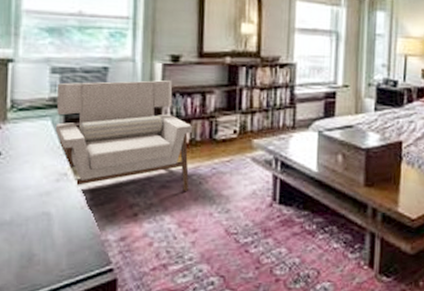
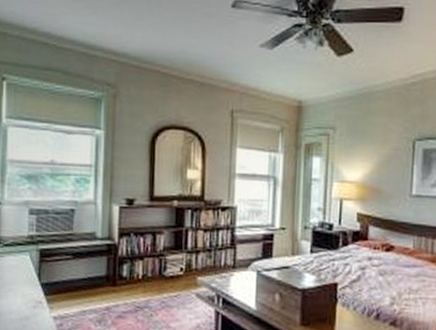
armchair: present [55,79,192,191] -> none [32,221,144,322]

